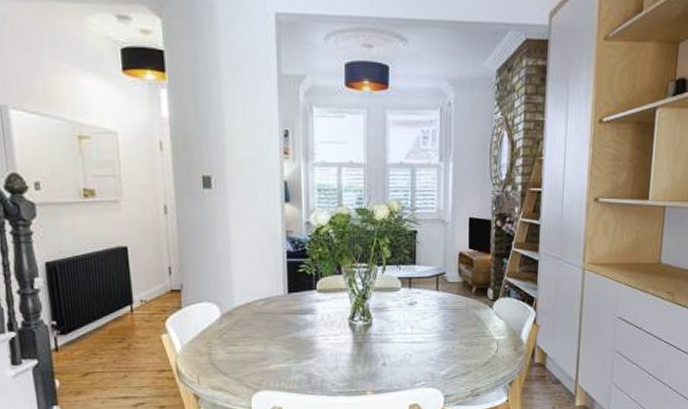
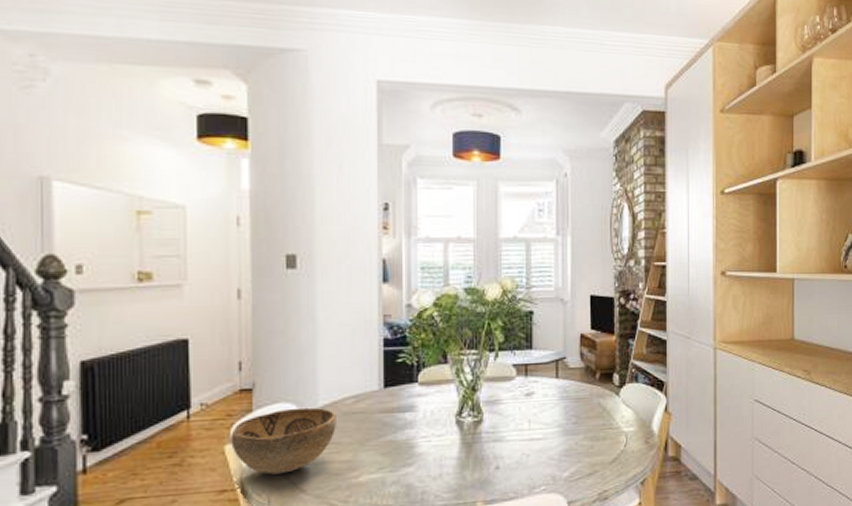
decorative bowl: none [166,307,250,360] -> present [231,407,336,475]

